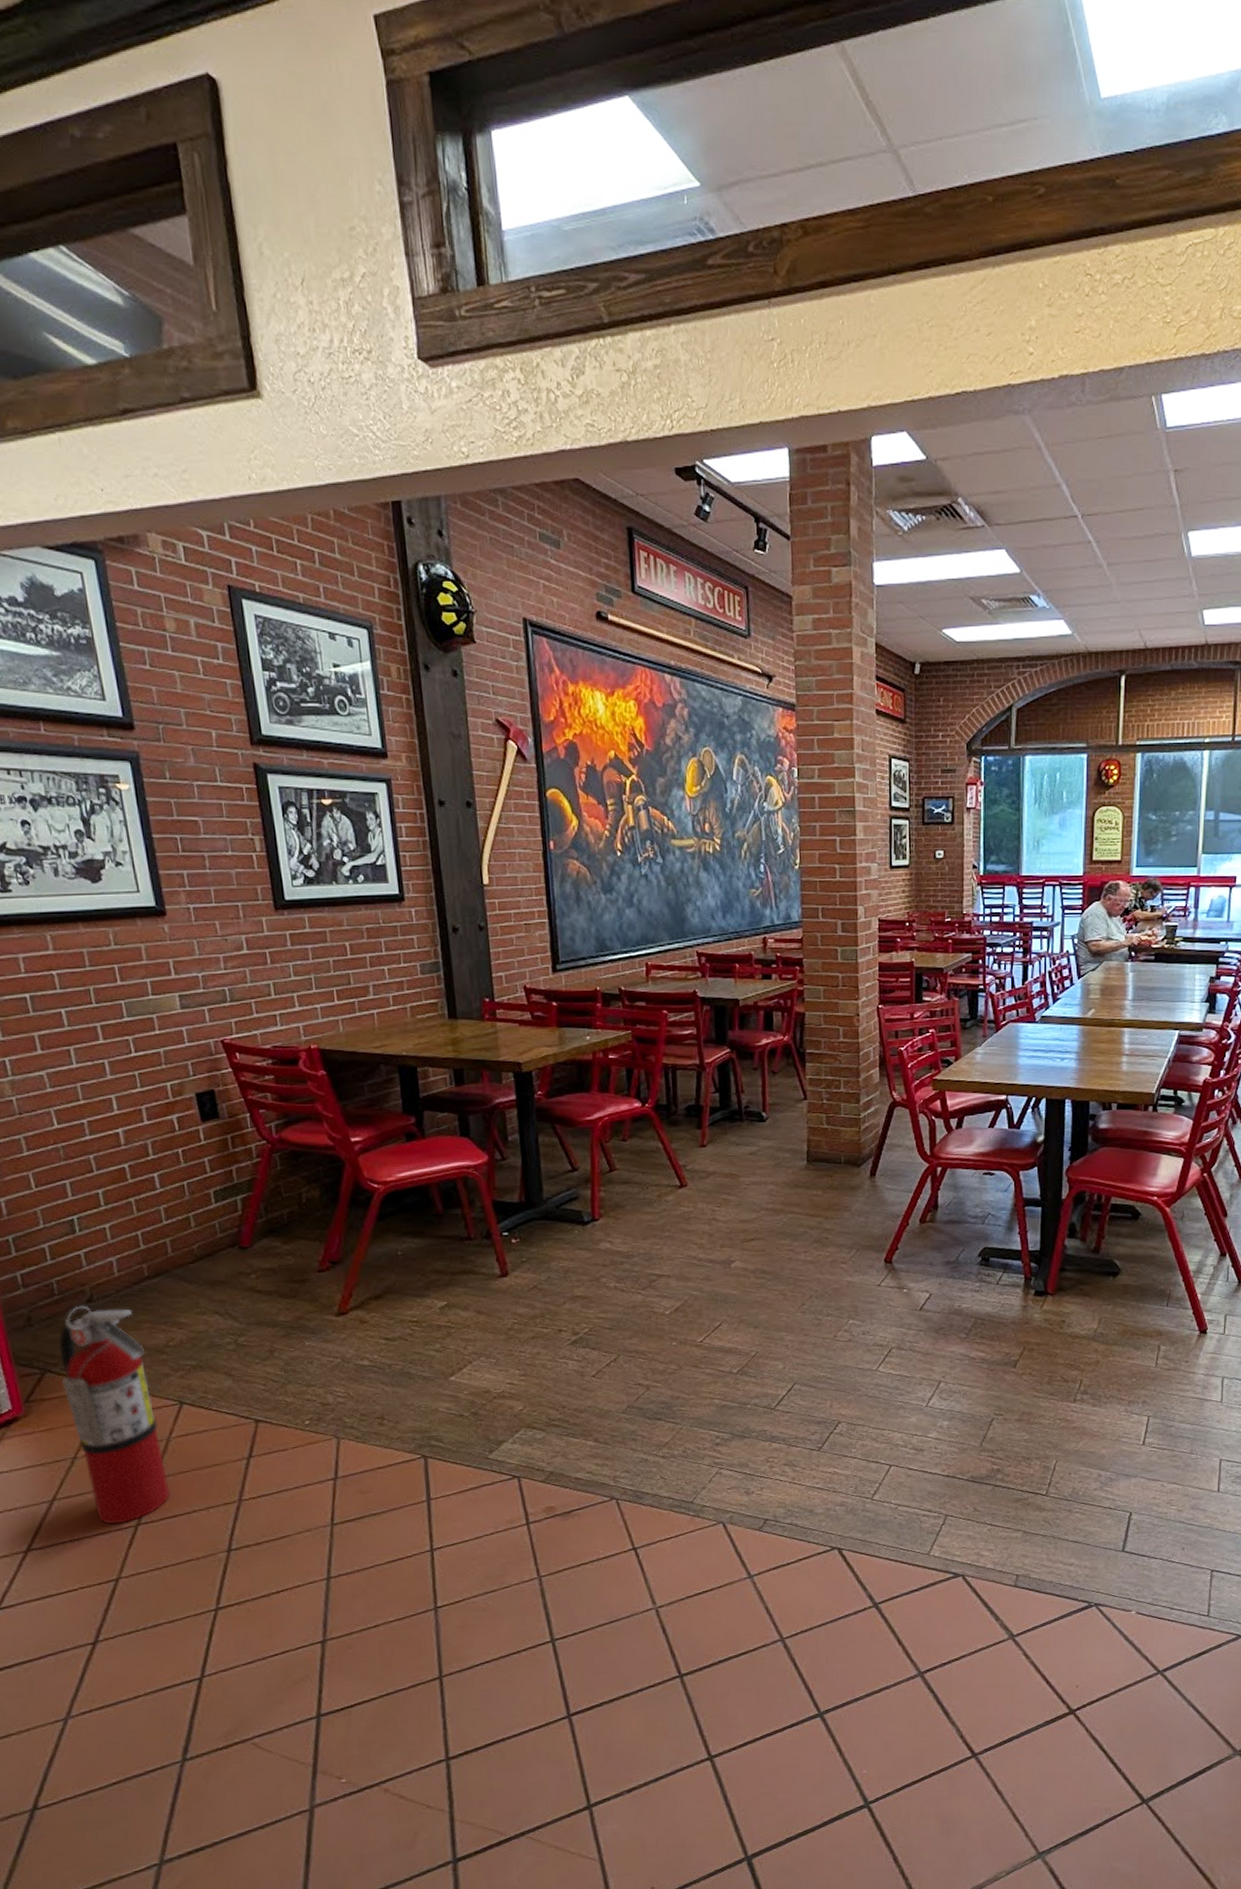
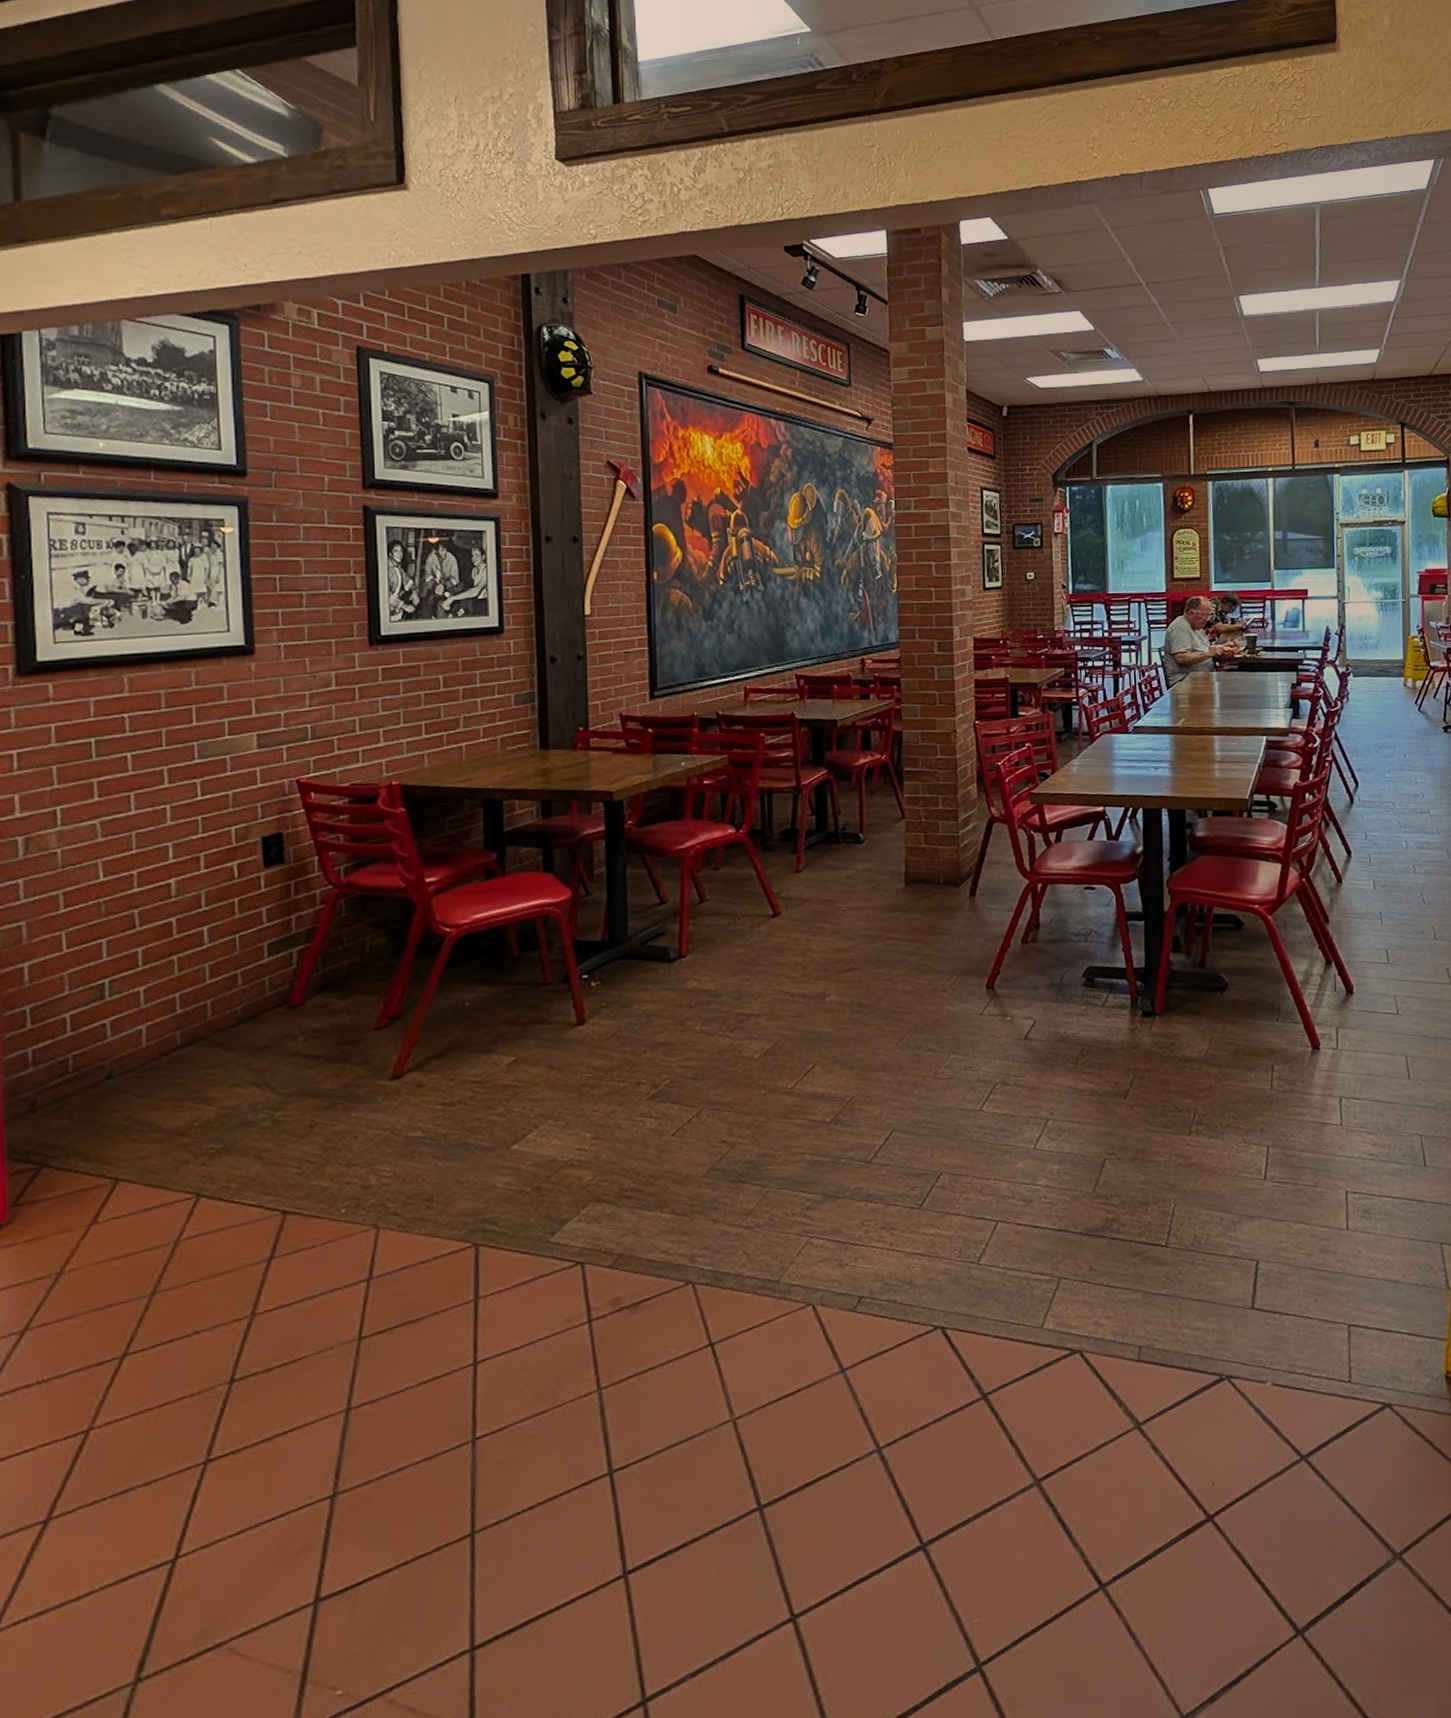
fire extinguisher: present [59,1305,171,1525] -> none [60,1083,170,1357]

